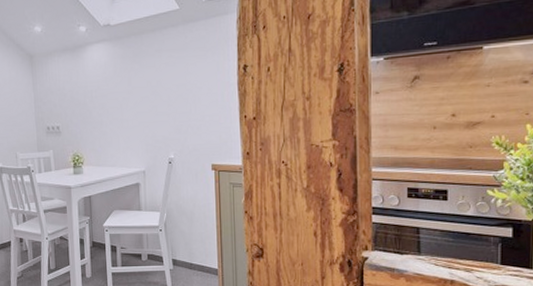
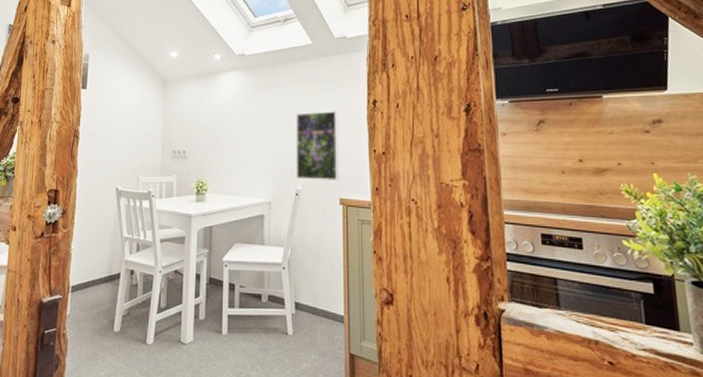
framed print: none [165,78,211,149] -> present [296,111,339,181]

